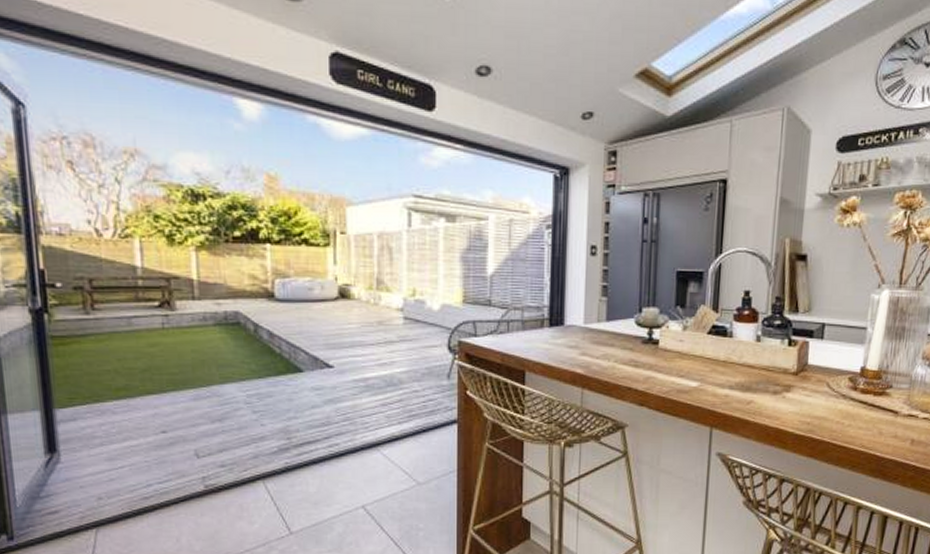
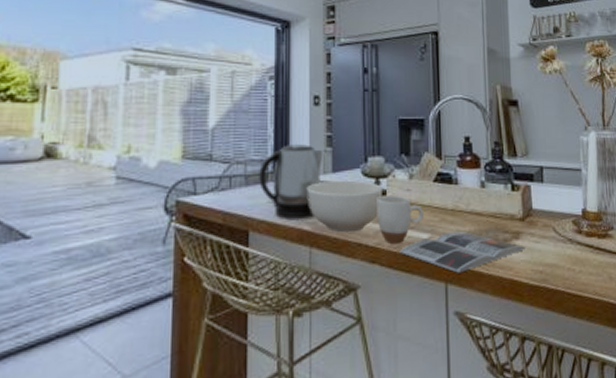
kettle: none [535,293,598,363] -> present [259,144,323,219]
bowl: none [580,328,655,377] -> present [306,180,382,233]
mug: none [648,345,695,391] -> present [376,196,423,245]
magazine: none [668,381,795,419] -> present [399,230,525,273]

